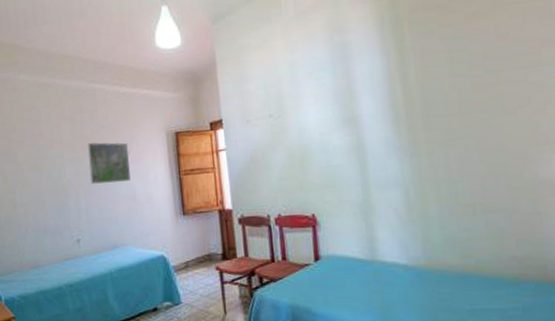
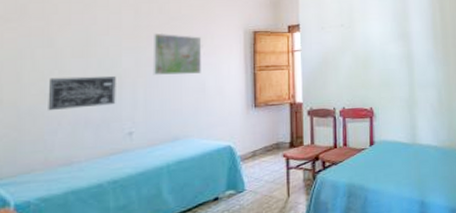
wall art: none [16,186,65,220] -> present [48,75,116,111]

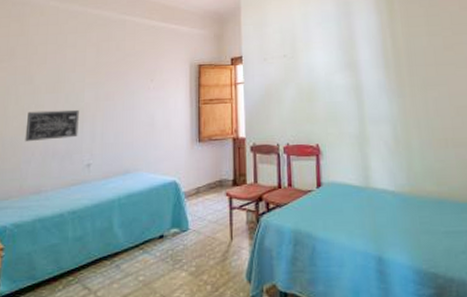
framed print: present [152,33,202,75] -> none [109,68,152,109]

